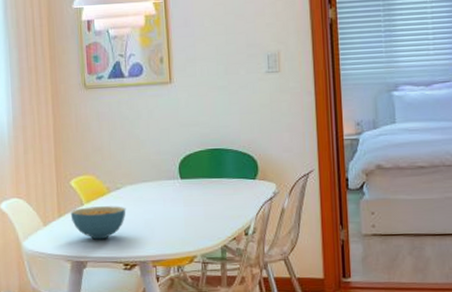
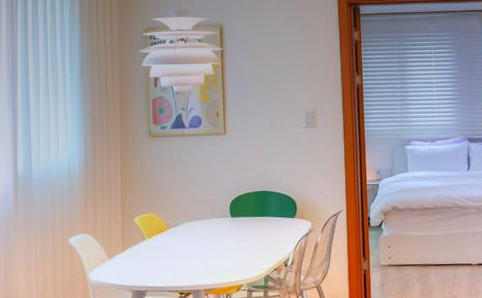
cereal bowl: present [70,206,126,240] -> none [133,241,183,271]

